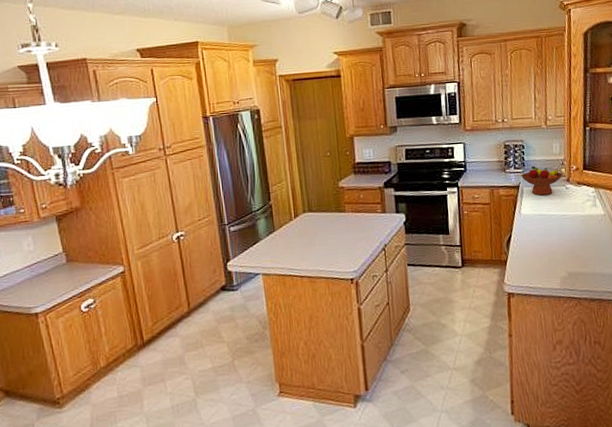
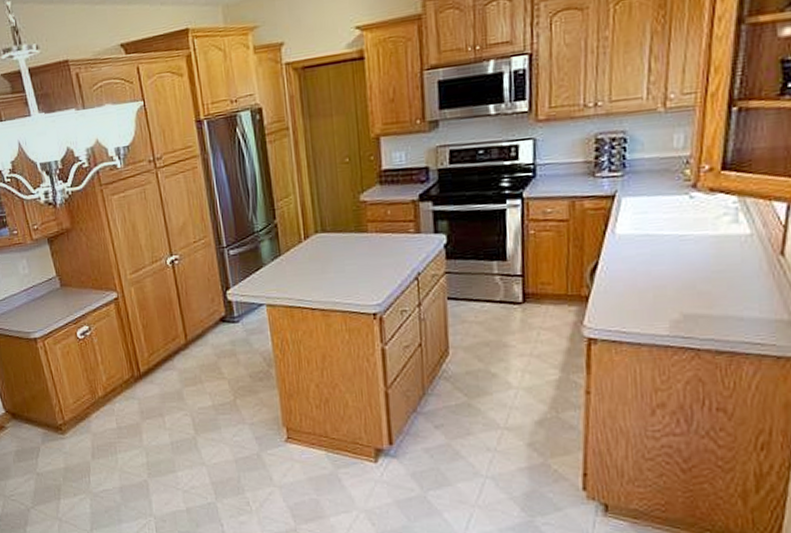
fruit bowl: present [521,166,563,196] -> none [619,166,687,209]

